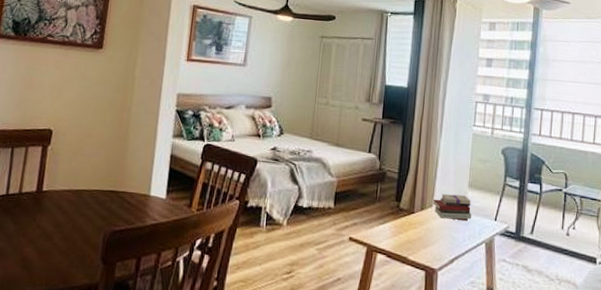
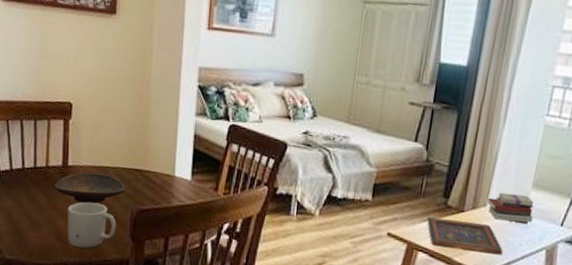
decorative bowl: none [25,196,100,229] -> present [54,172,126,204]
mug: none [34,226,88,276] -> present [67,202,117,249]
painted panel: none [383,220,450,251] -> present [427,217,503,254]

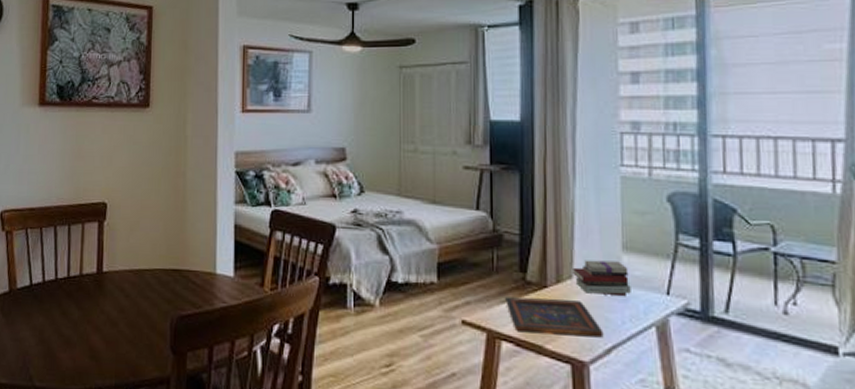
decorative bowl: present [54,172,126,204] -> none [88,277,164,314]
mug: present [67,202,117,249] -> none [102,311,155,367]

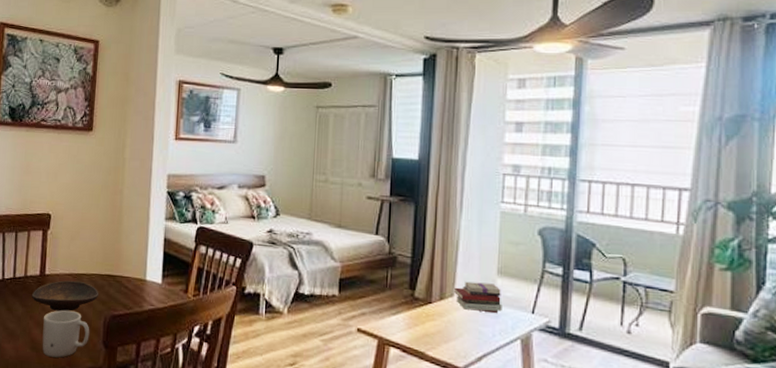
decorative bowl: none [88,277,164,314] -> present [31,280,99,312]
mug: none [102,311,155,367] -> present [42,310,90,358]
painted panel: present [505,297,604,337] -> none [396,310,477,346]

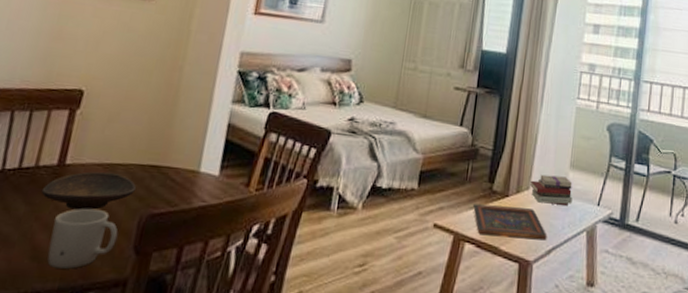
painted panel: none [396,310,477,346] -> present [473,204,547,240]

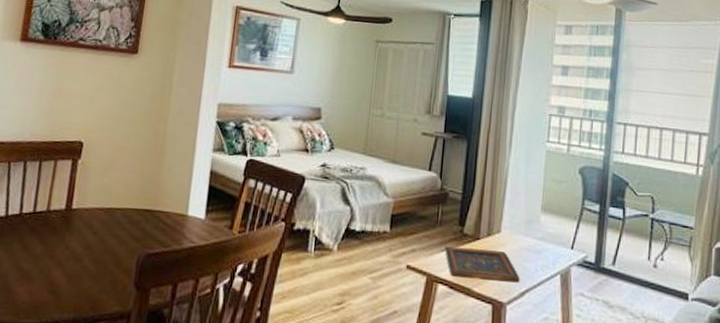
decorative bowl: present [41,171,137,211] -> none [53,215,134,250]
mug: present [47,208,118,269] -> none [62,248,120,302]
books: present [529,174,572,205] -> none [500,218,545,248]

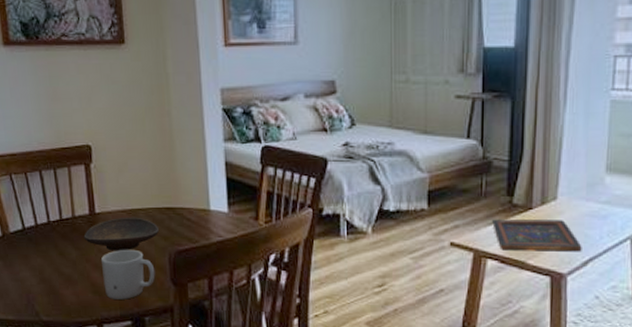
decorative bowl: none [53,215,134,250] -> present [83,217,160,252]
mug: none [62,248,120,302] -> present [101,249,155,300]

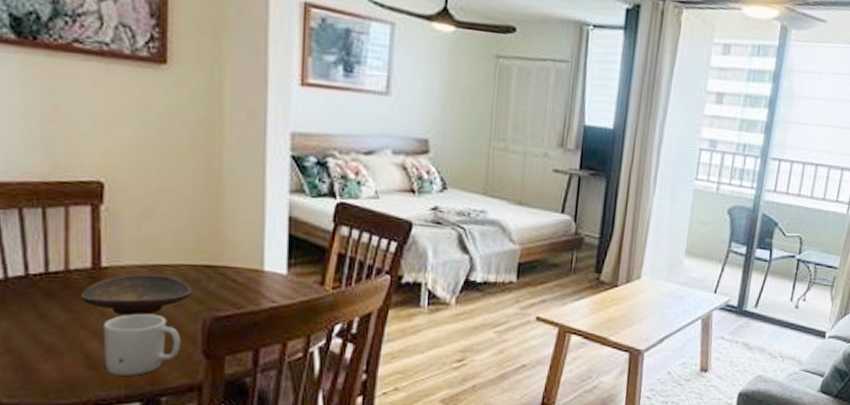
painted panel: present [492,219,582,252] -> none [579,295,660,329]

